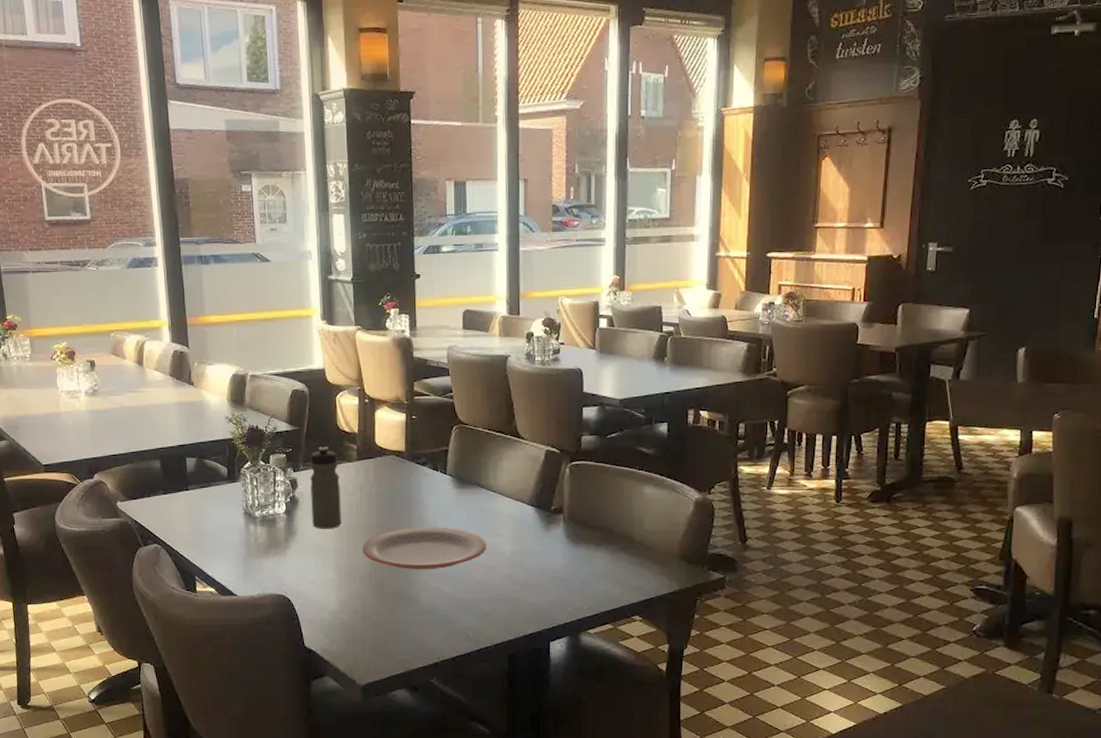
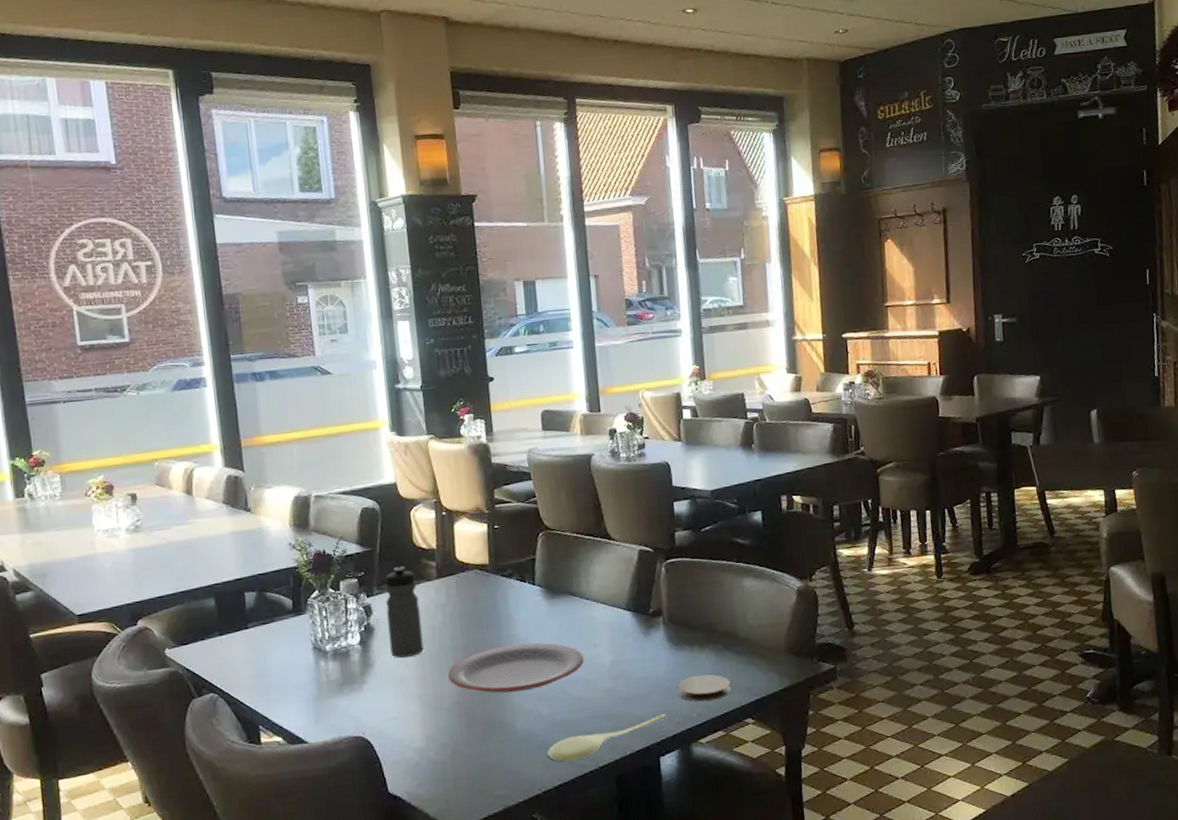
spoon: none [448,603,560,637] -> present [547,714,667,762]
coaster: none [572,571,622,596] -> present [678,674,731,702]

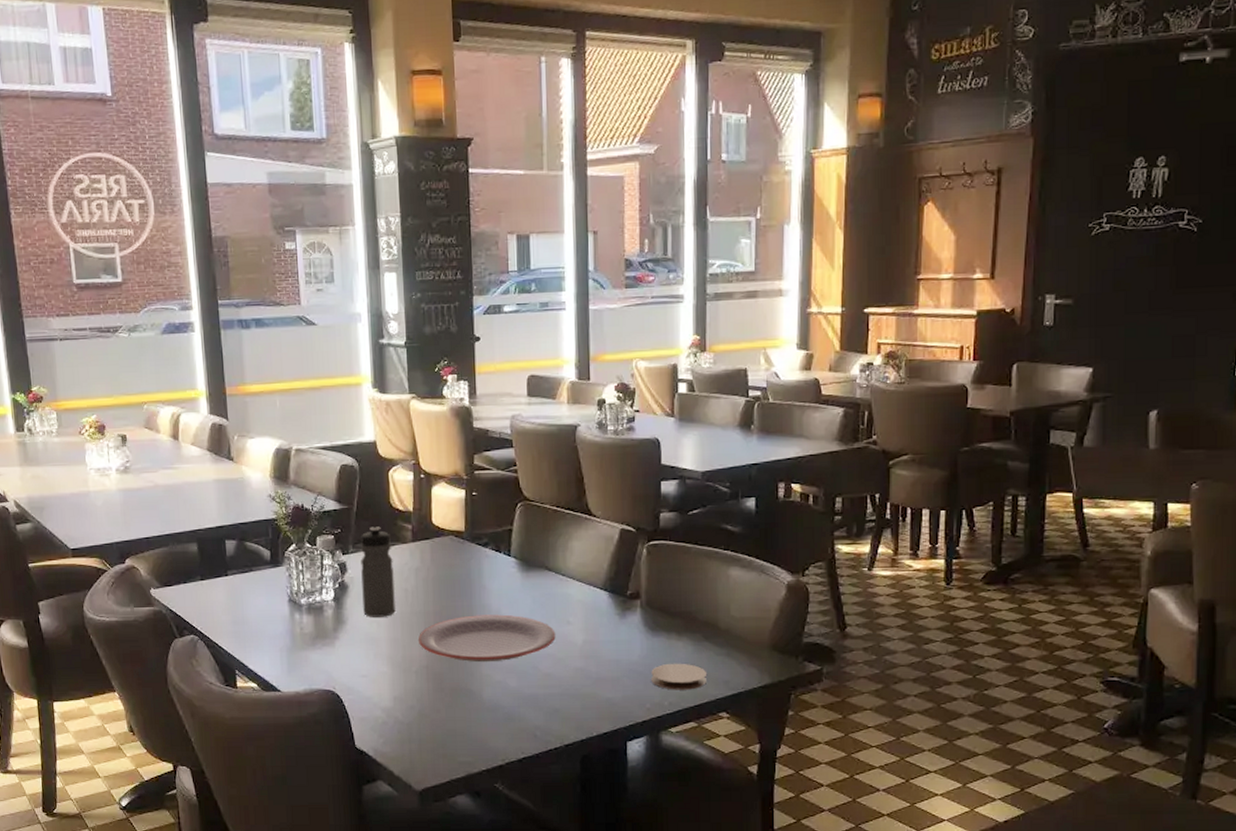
spoon: present [547,714,667,762] -> none [513,699,637,736]

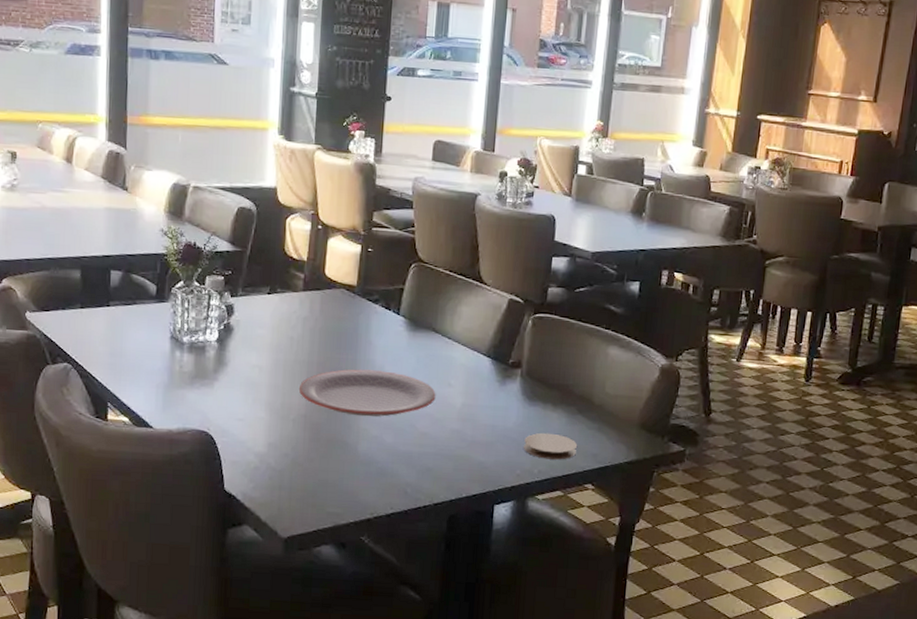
water bottle: present [361,526,395,617] -> none [246,272,282,363]

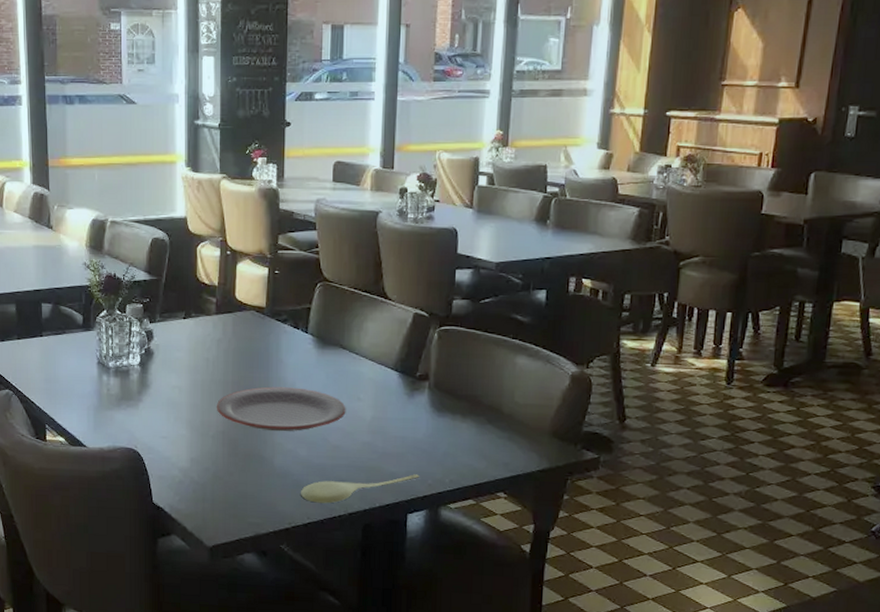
spoon: none [385,464,508,493] -> present [301,474,420,504]
coaster: present [524,432,577,460] -> none [434,443,487,469]

